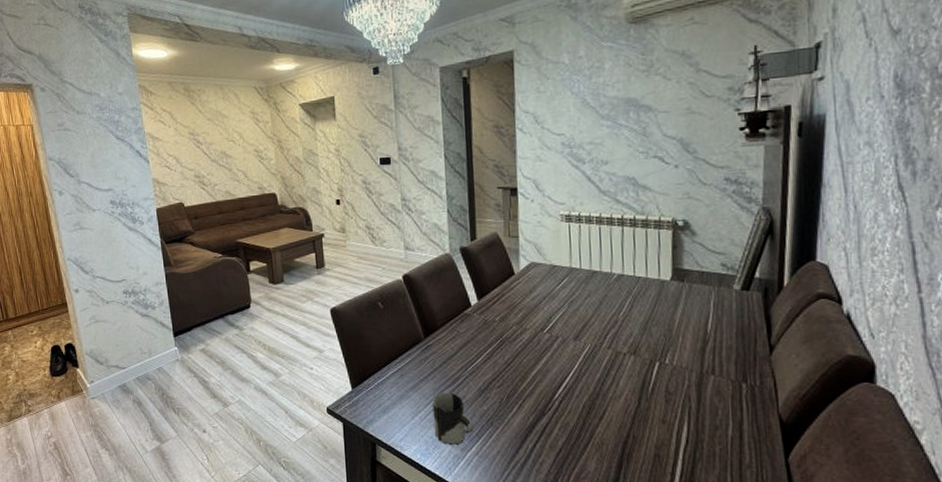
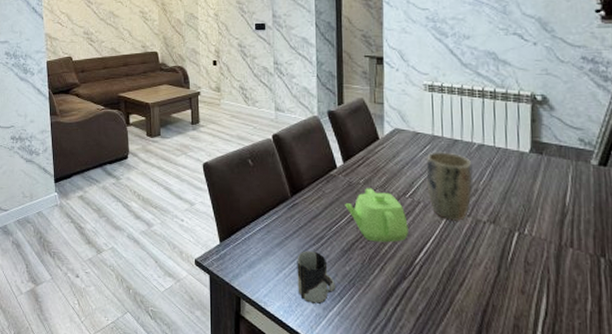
teapot: none [480,325,547,380] -> present [345,188,409,243]
plant pot: none [564,284,613,354] -> present [426,152,473,221]

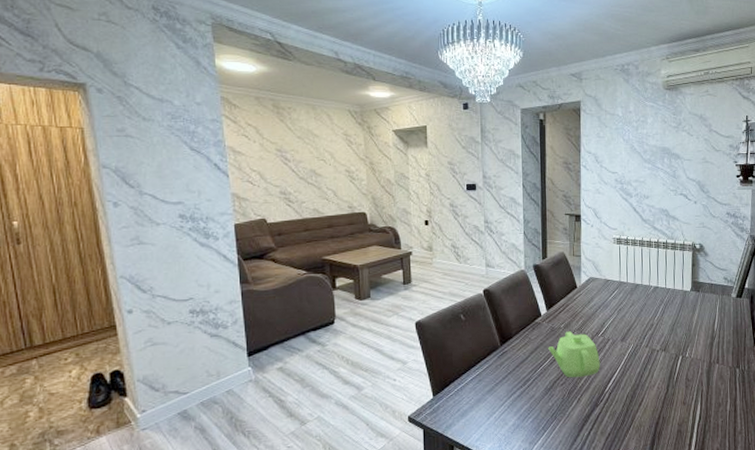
cup: present [297,250,336,305] -> none [506,393,541,441]
plant pot: present [426,152,473,221] -> none [614,295,650,353]

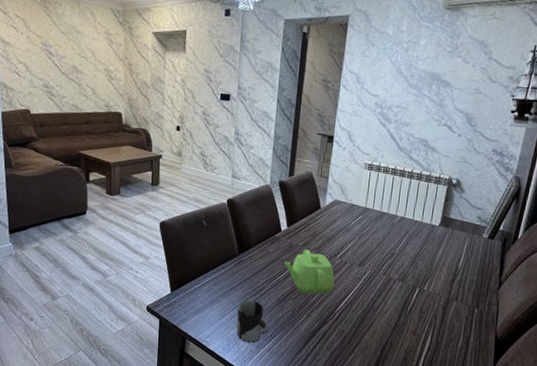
cup: none [506,393,541,441] -> present [236,300,269,343]

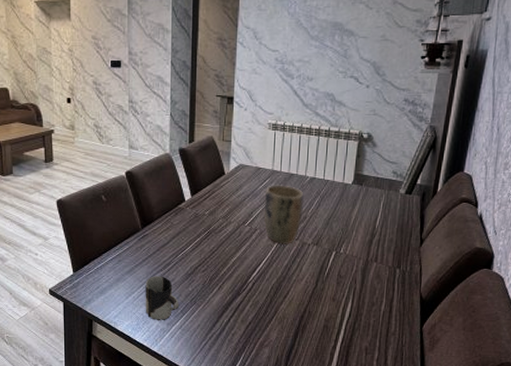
teapot: present [284,249,335,295] -> none [191,218,245,265]
plant pot: none [354,221,393,279] -> present [263,185,304,244]

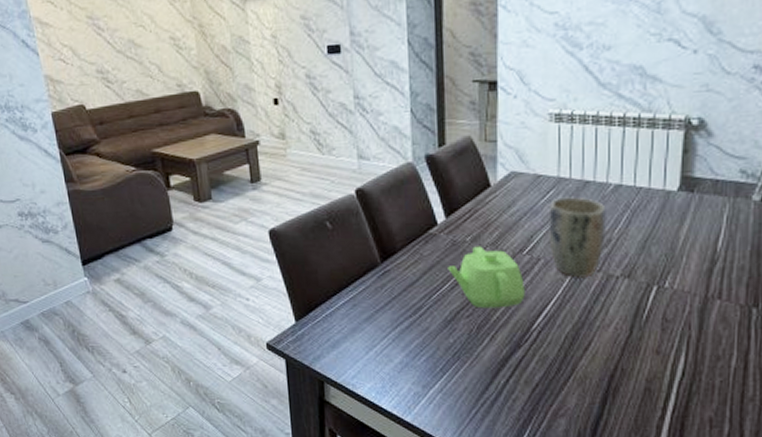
cup: present [145,276,180,321] -> none [390,324,438,383]
teapot: none [191,218,245,265] -> present [448,246,525,309]

